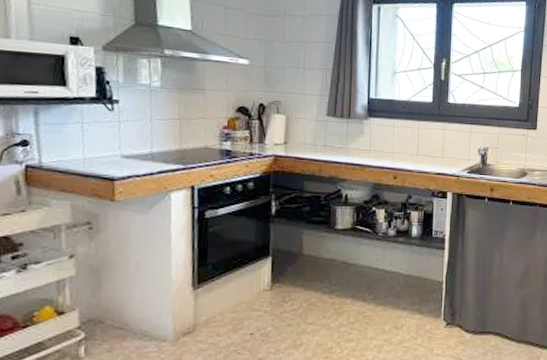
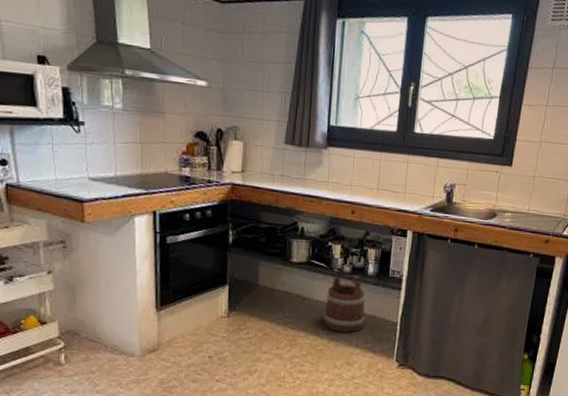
bucket: none [370,239,411,296] -> present [323,275,366,333]

